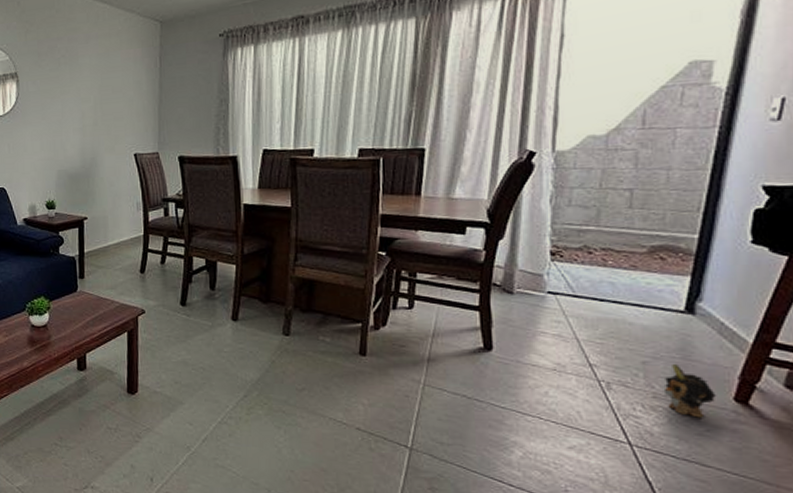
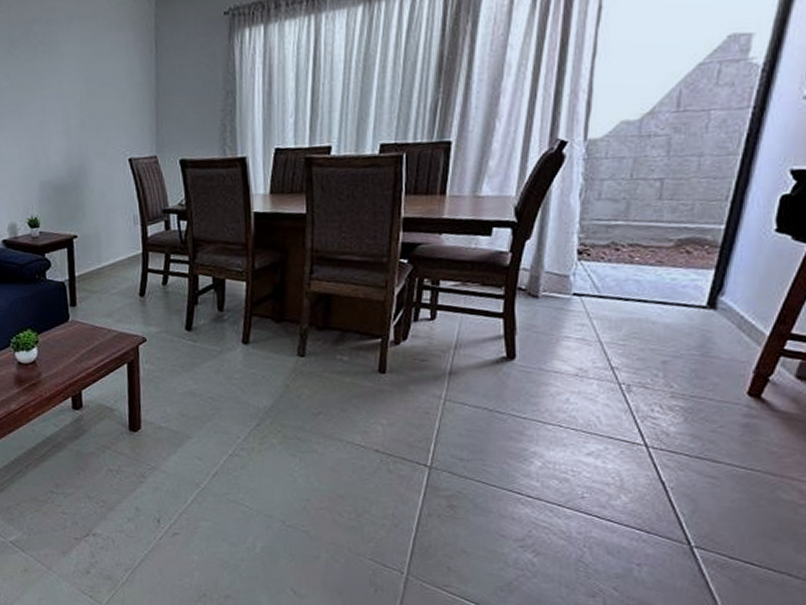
plush toy: present [663,363,716,418] -> none [681,360,731,415]

